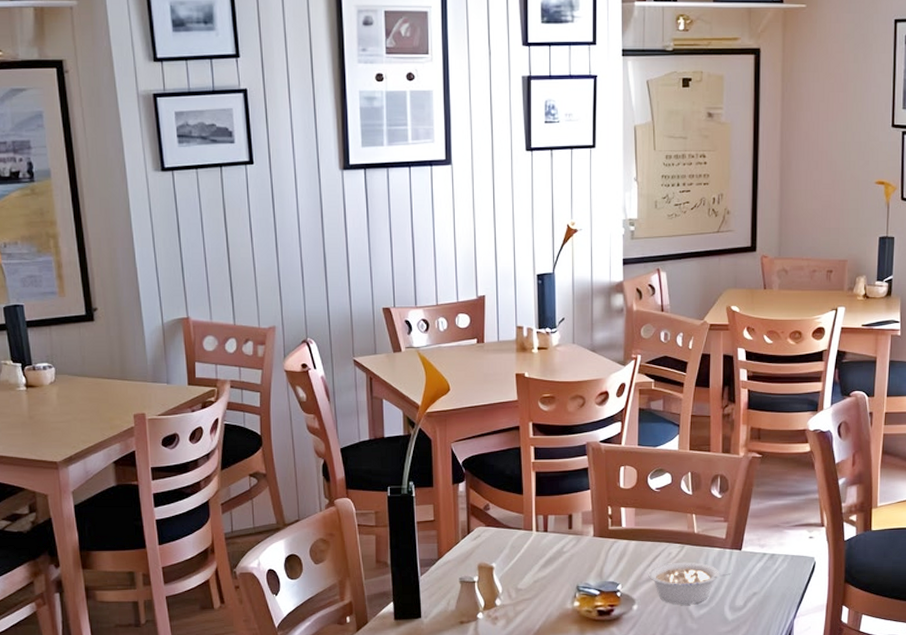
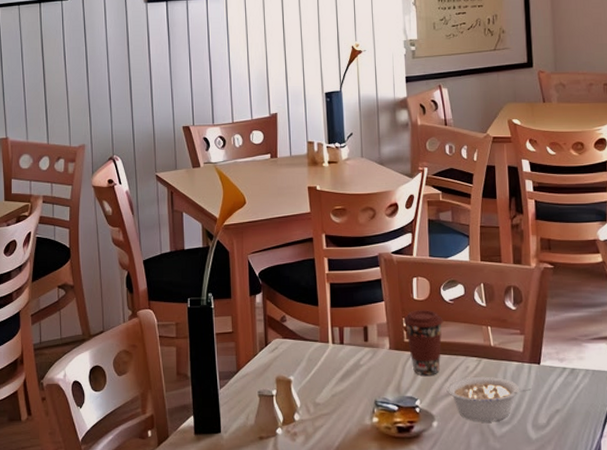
coffee cup: none [609,498,649,562] -> present [403,310,443,376]

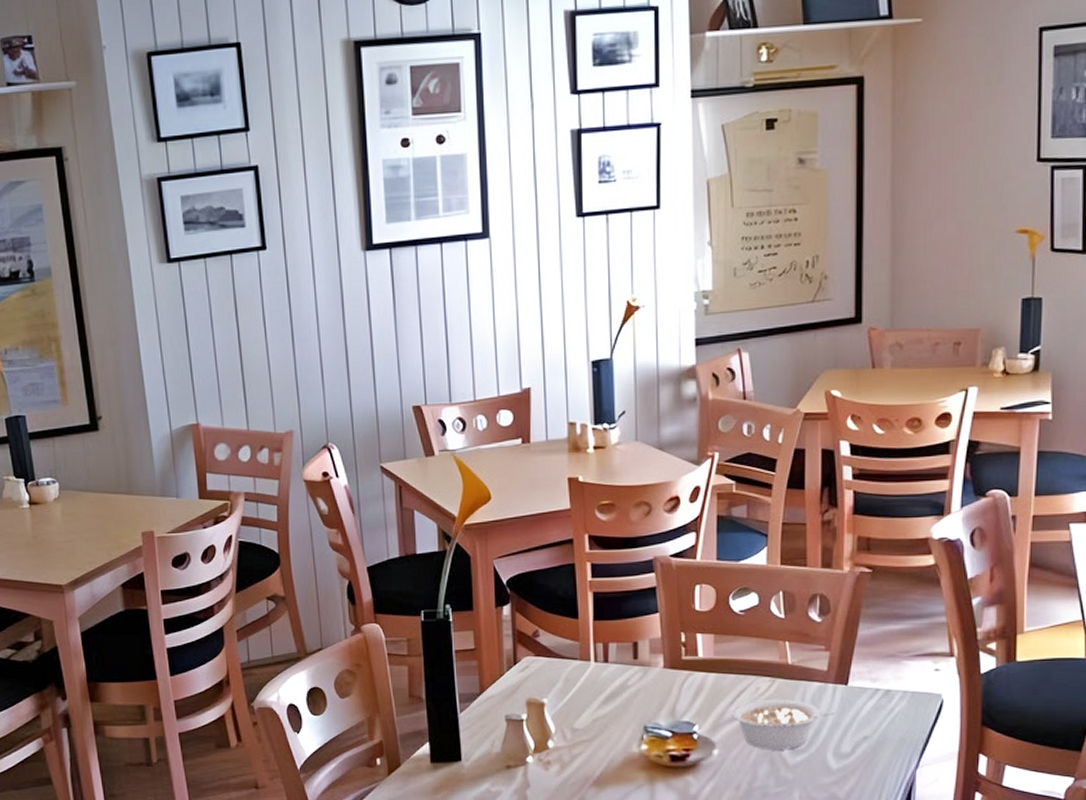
coffee cup: present [403,310,443,376] -> none [682,622,731,698]

